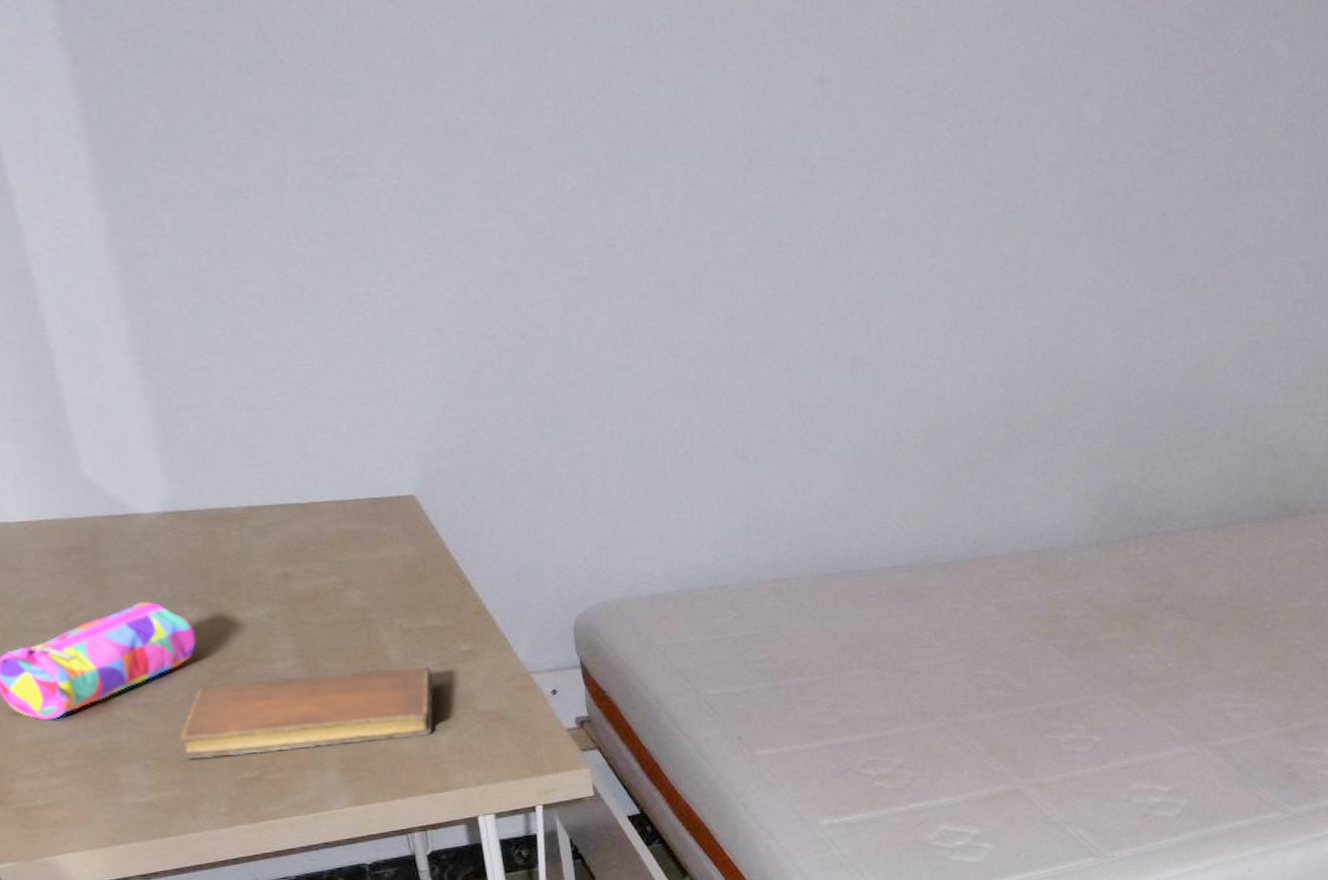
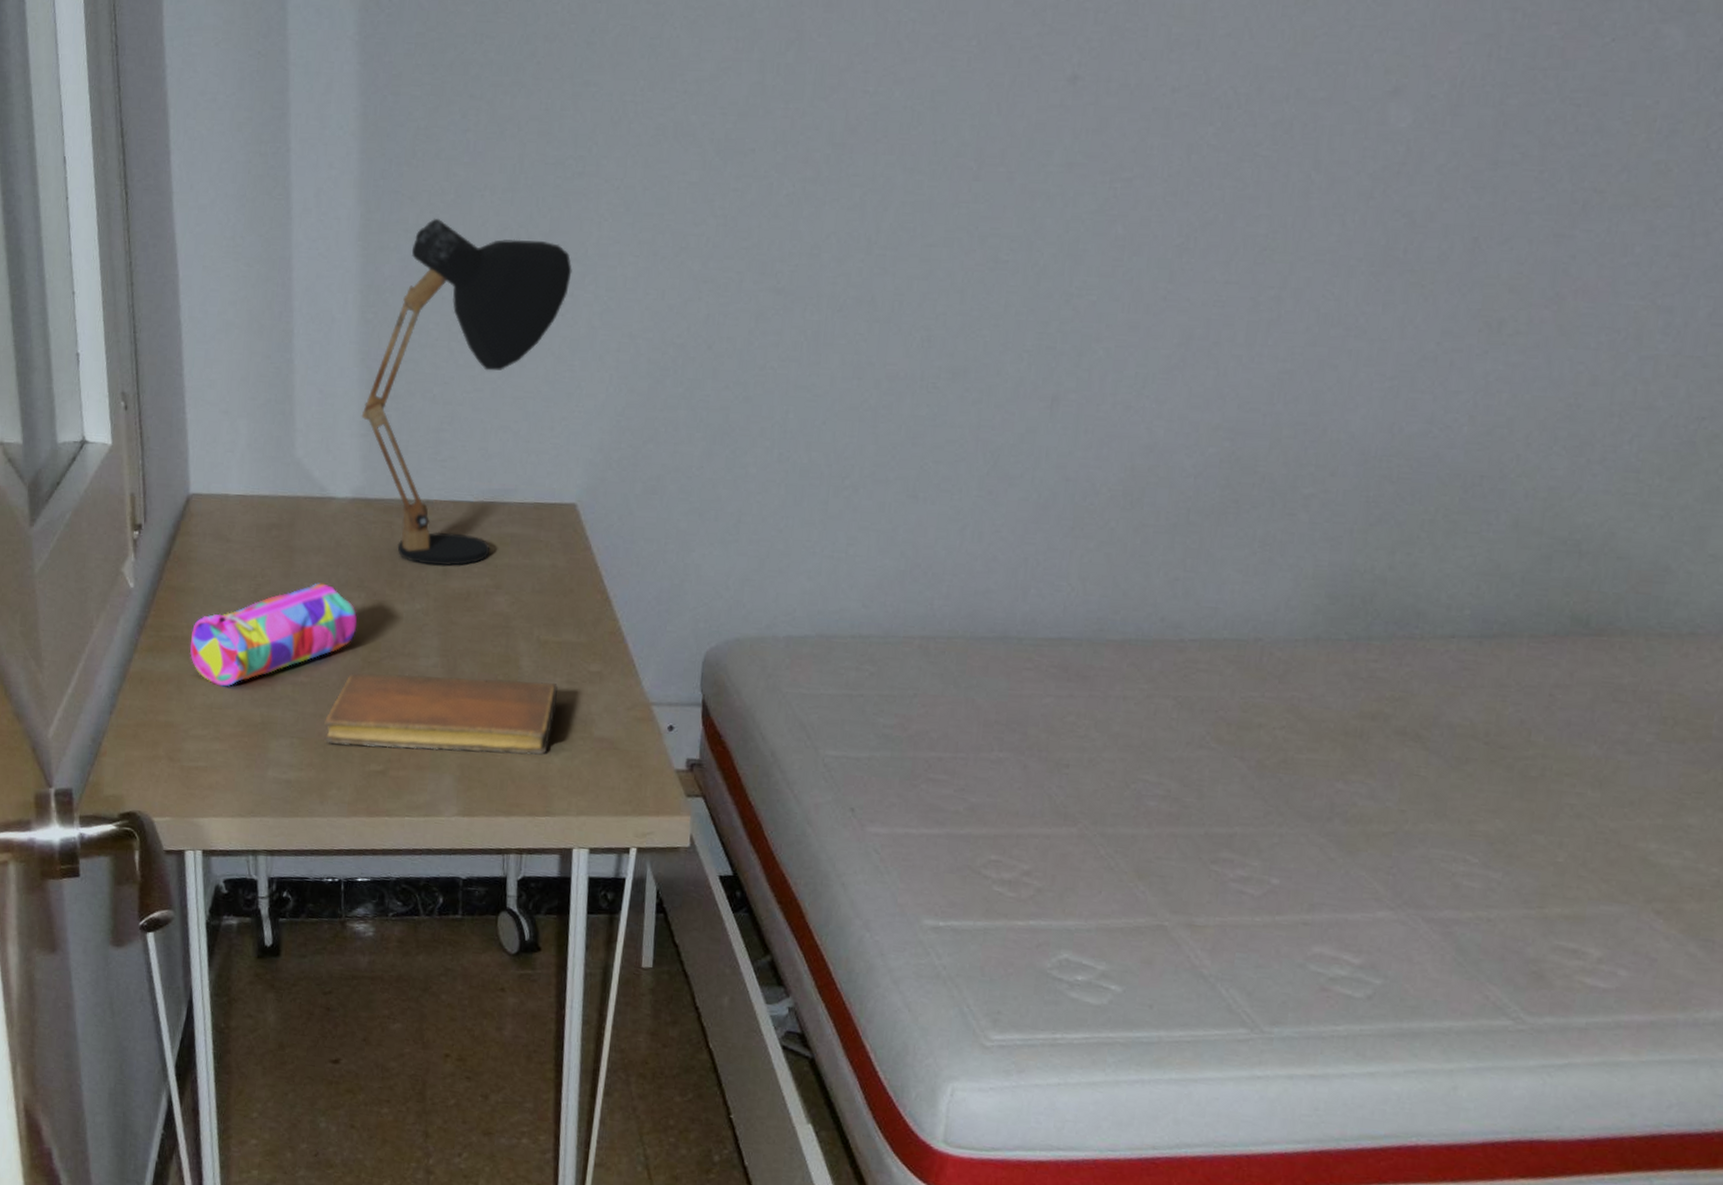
desk lamp: none [153,221,364,570] -> present [361,218,572,566]

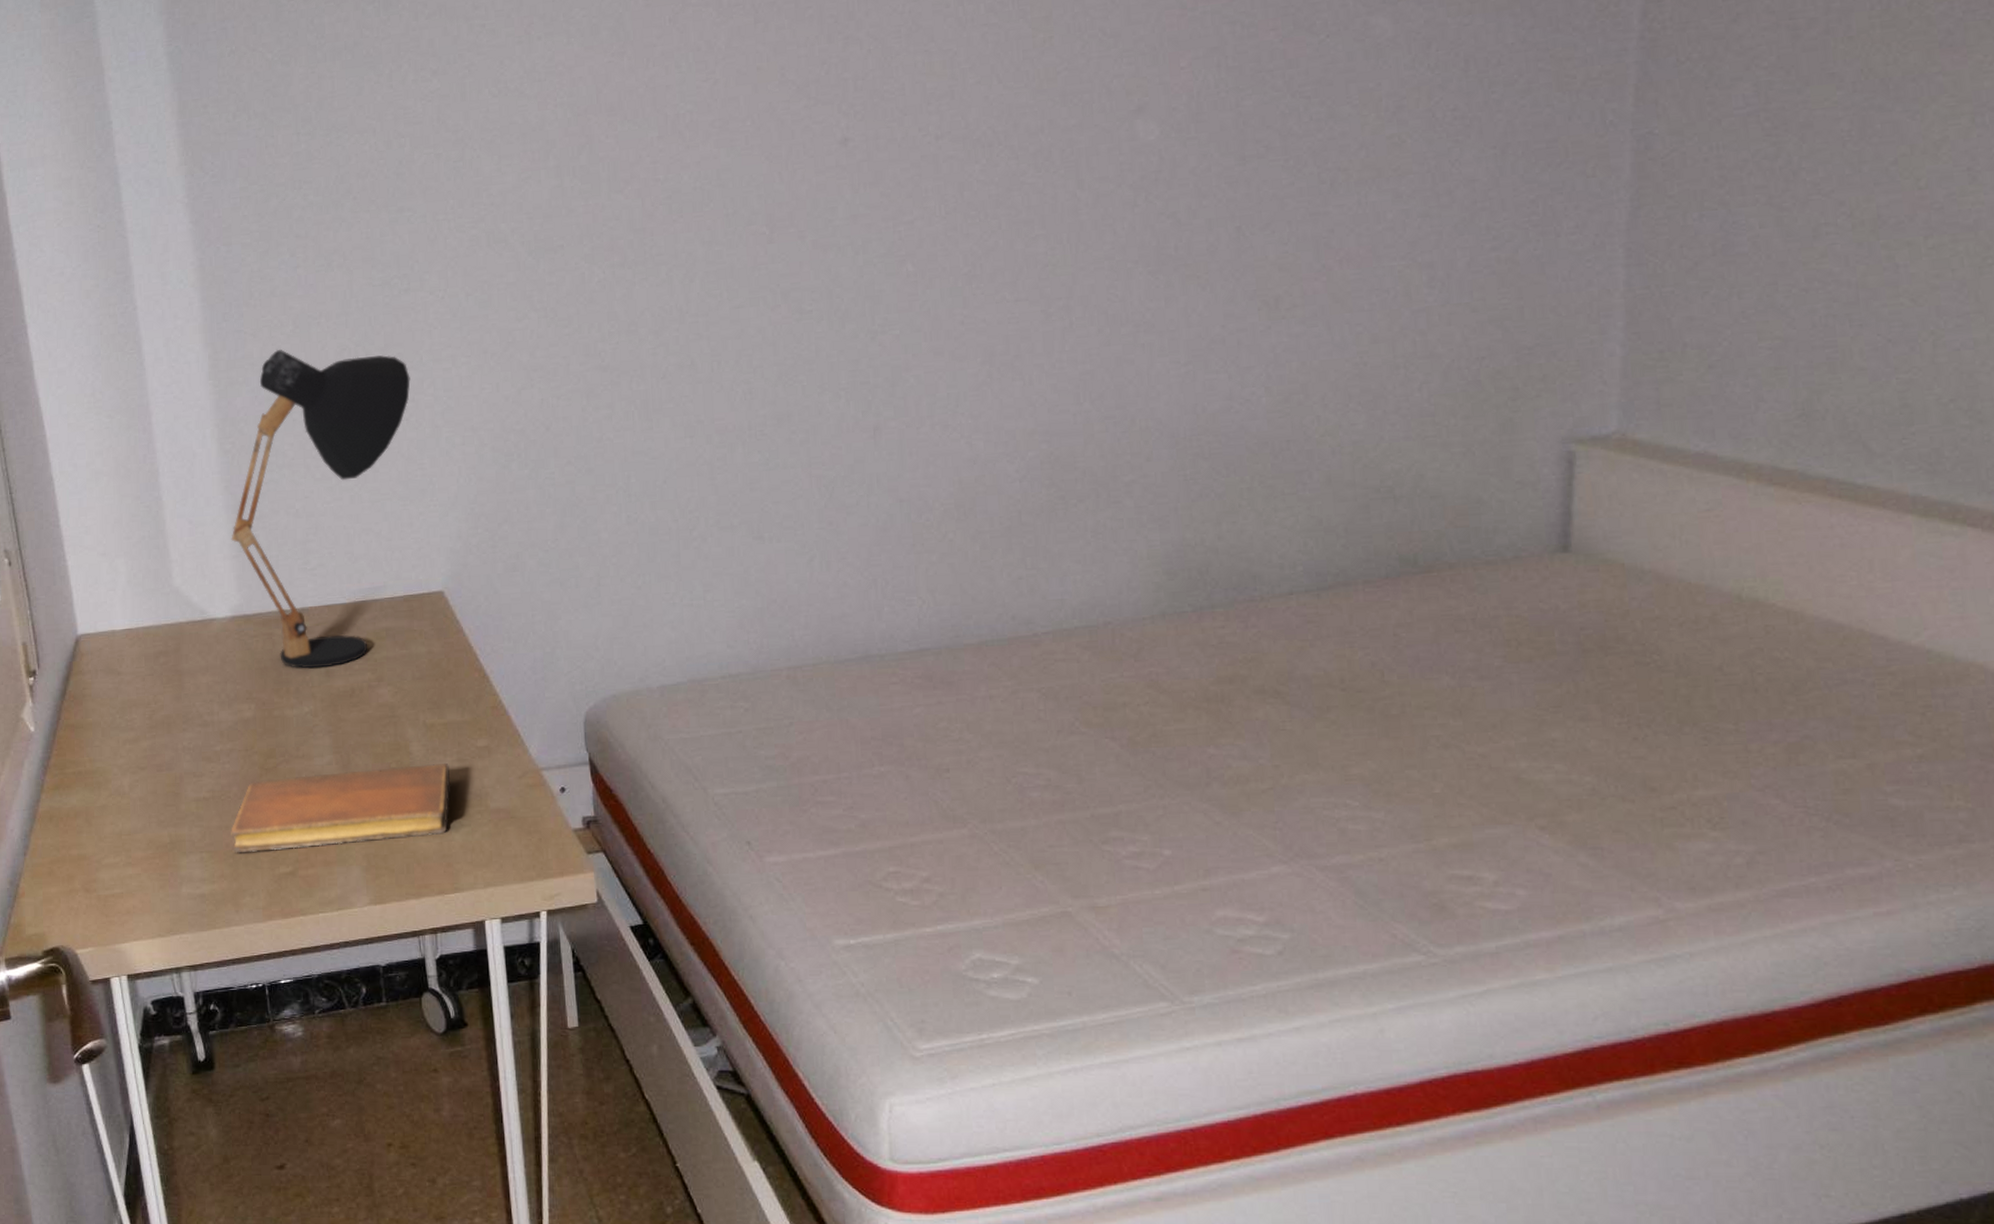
pencil case: present [190,583,358,687] -> none [93,700,251,813]

